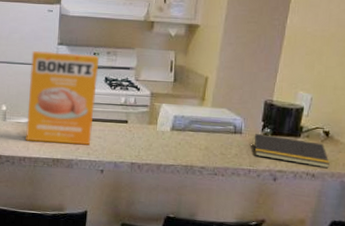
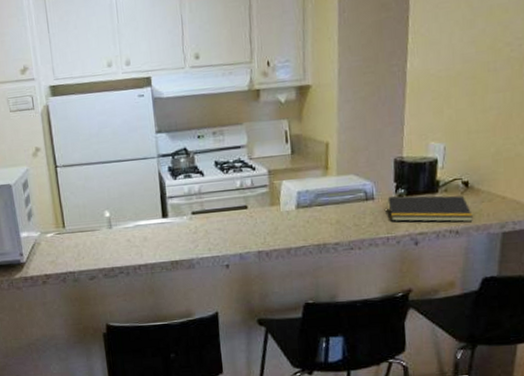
box: present [26,50,100,146] -> none [128,138,210,247]

